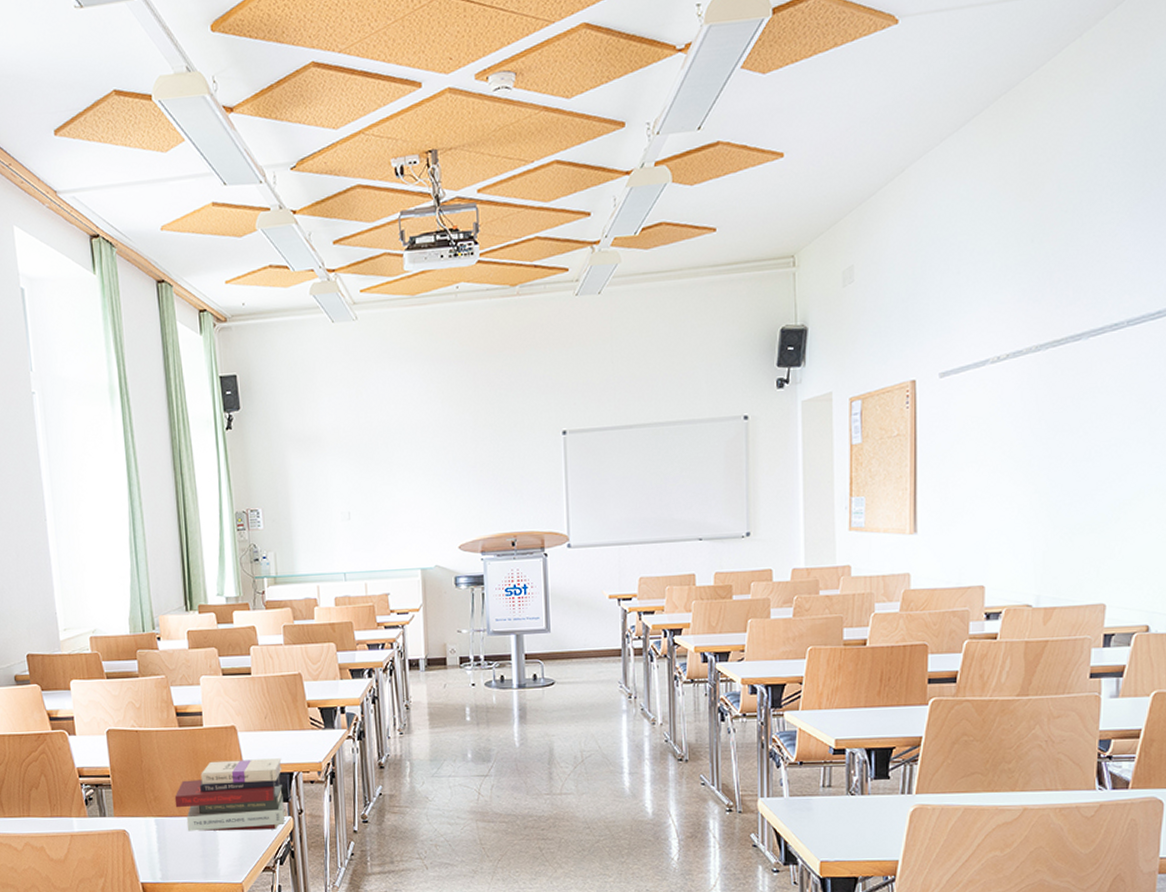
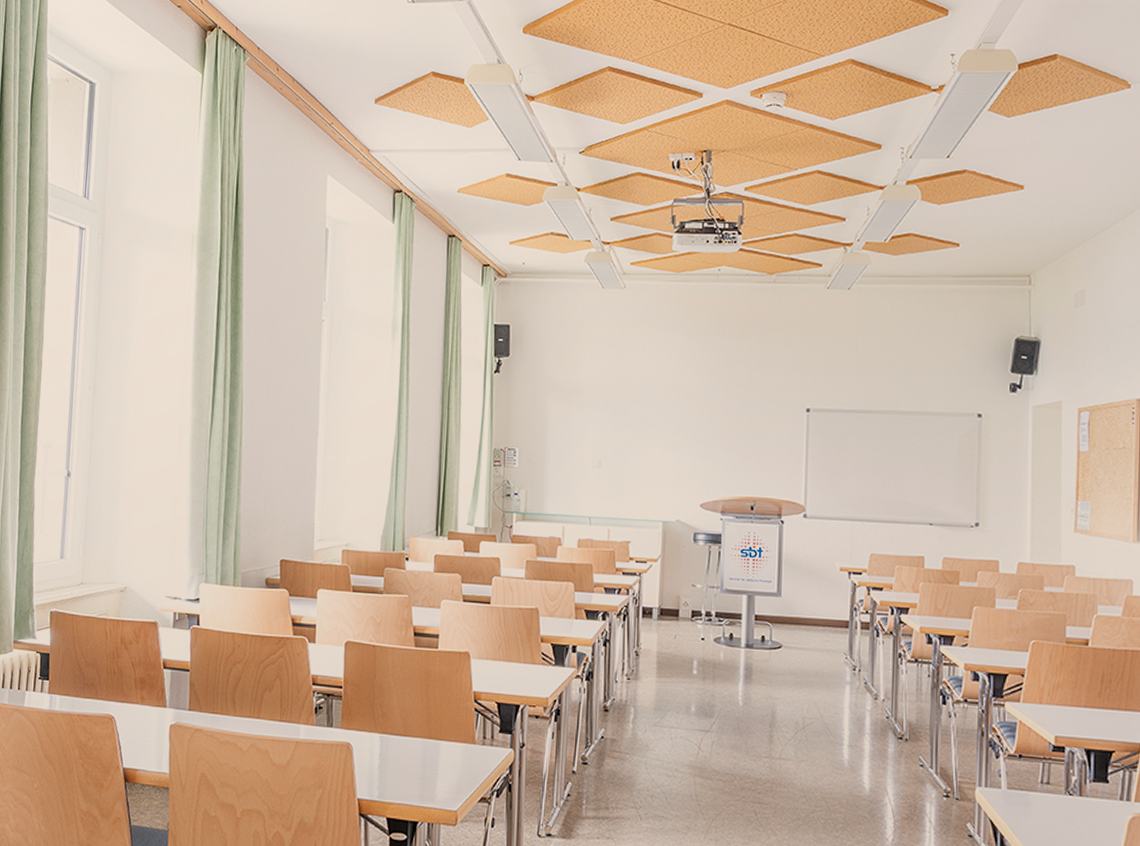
books: present [174,758,287,832] -> none [401,684,510,761]

